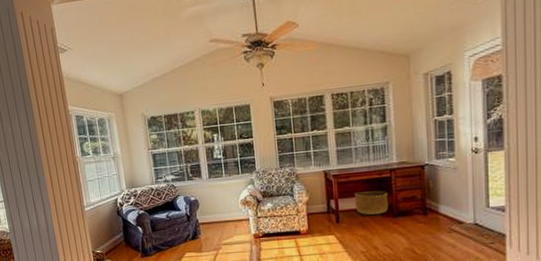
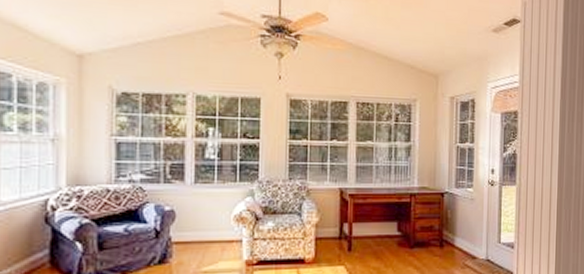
basket: present [354,190,389,216] -> none [370,216,407,245]

